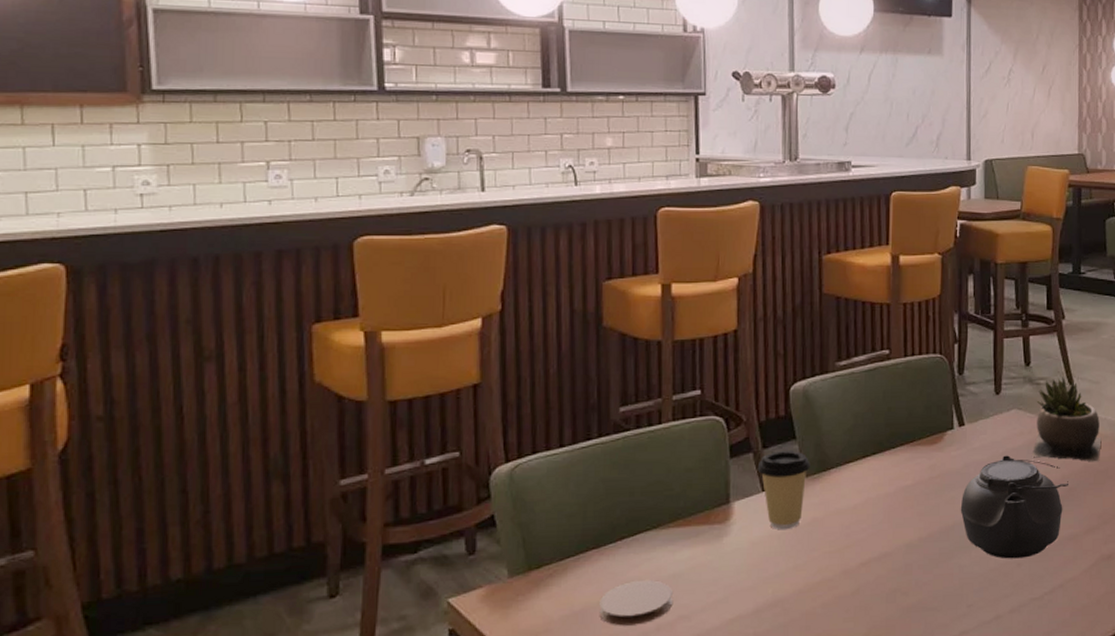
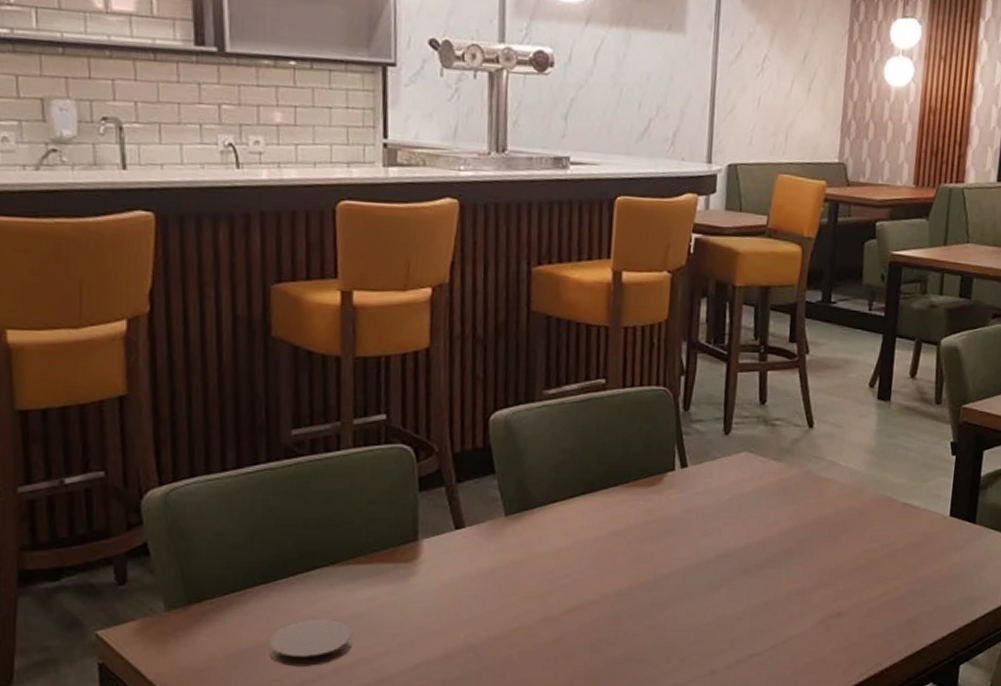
coffee cup: present [757,451,811,530] -> none [450,486,511,572]
teapot: present [960,455,1068,559] -> none [677,501,800,612]
succulent plant: present [1031,376,1102,462] -> none [760,418,840,513]

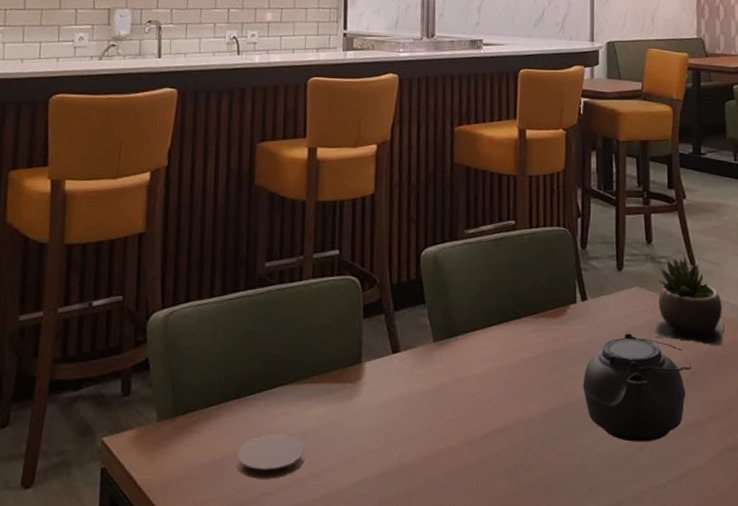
teapot: none [677,501,800,612] -> present [582,333,691,442]
succulent plant: none [760,418,840,513] -> present [653,256,724,347]

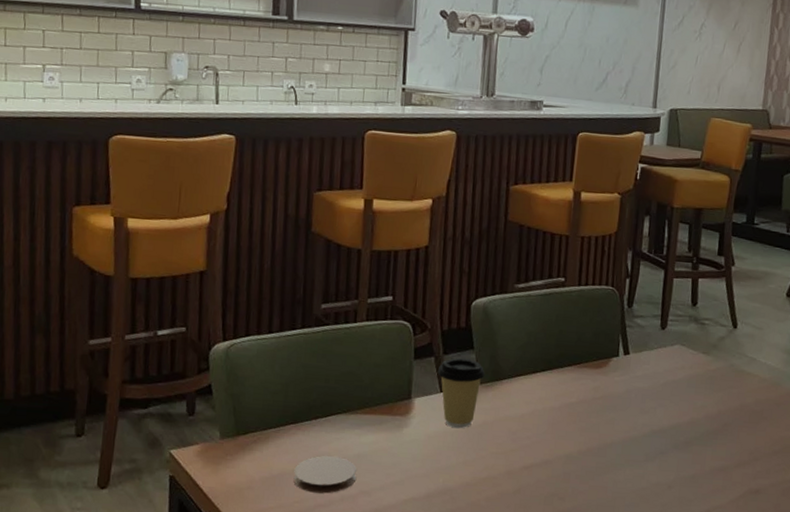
coffee cup: none [388,314,438,394] -> present [437,358,485,429]
teapot: present [582,333,691,442] -> none [618,386,724,482]
succulent plant: present [653,256,724,347] -> none [690,319,760,403]

